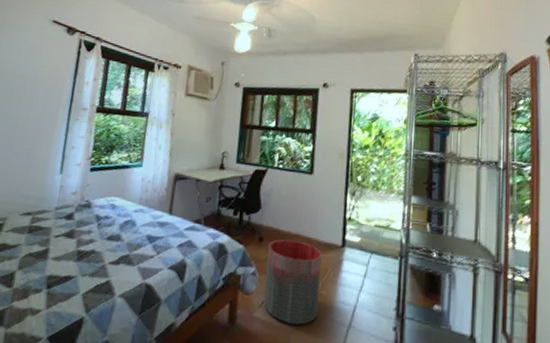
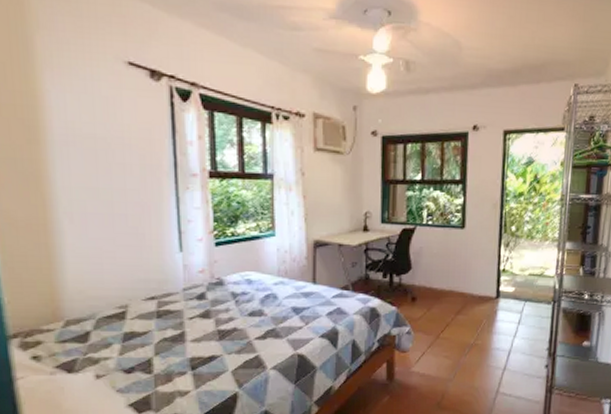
trash can: present [263,239,322,325] -> none [420,296,477,374]

